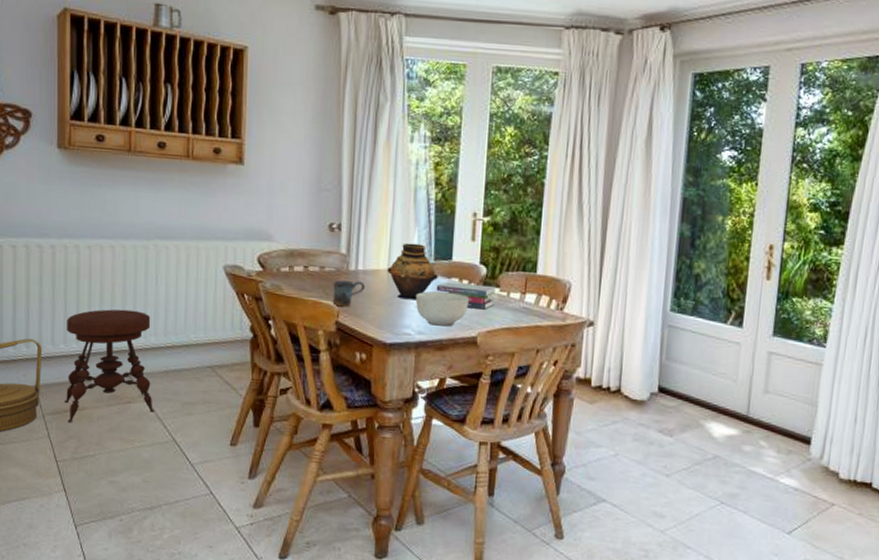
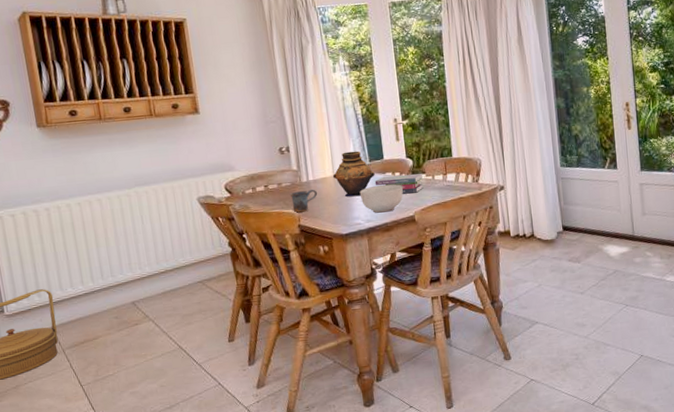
stool: present [65,309,155,423] -> none [70,248,159,352]

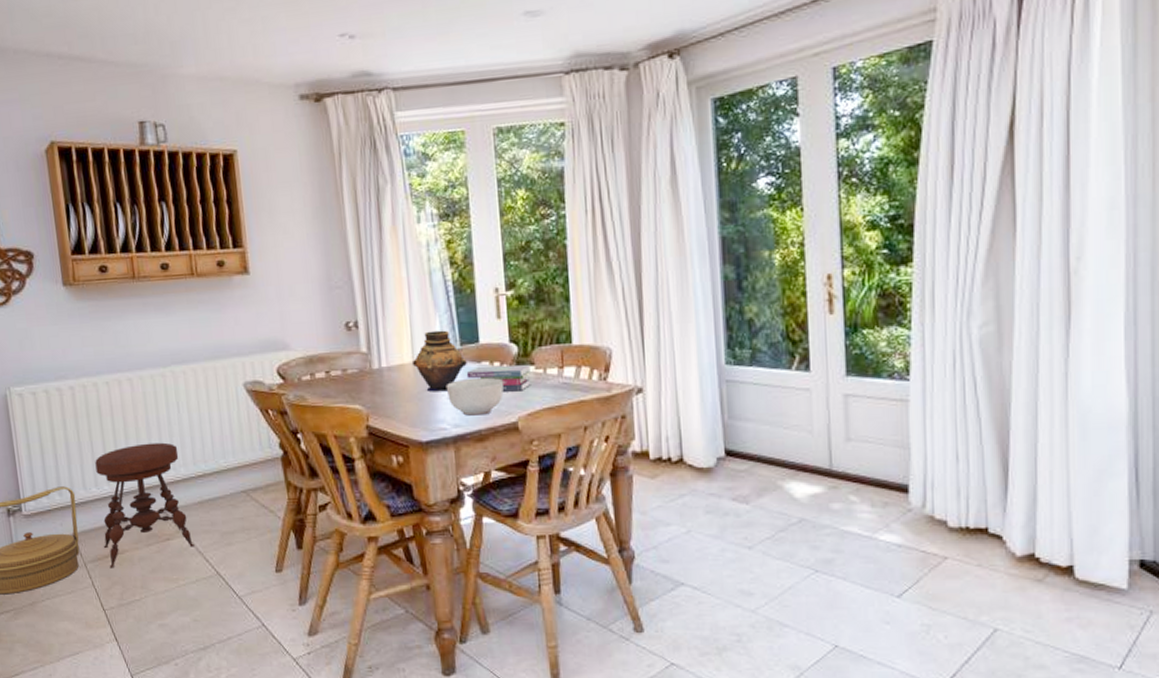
stool: none [70,248,159,352] -> present [95,442,194,569]
mug: present [289,189,318,213] -> none [356,379,392,410]

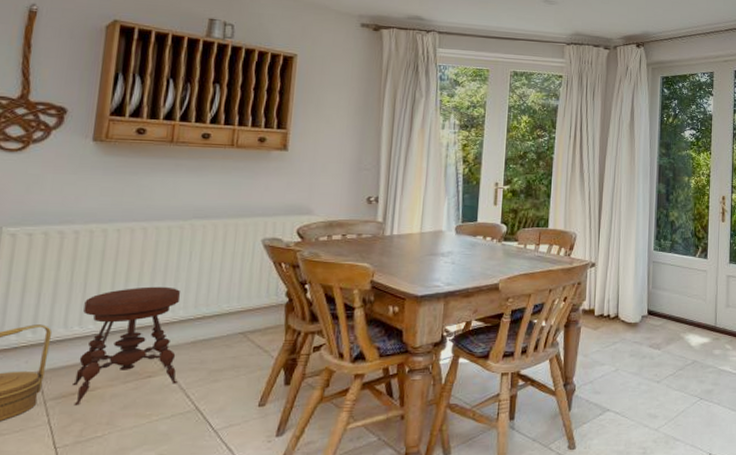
vase: present [411,330,467,392] -> none [419,209,465,257]
bowl: present [446,377,505,416] -> none [444,248,493,277]
books: present [466,365,531,392] -> none [463,239,514,260]

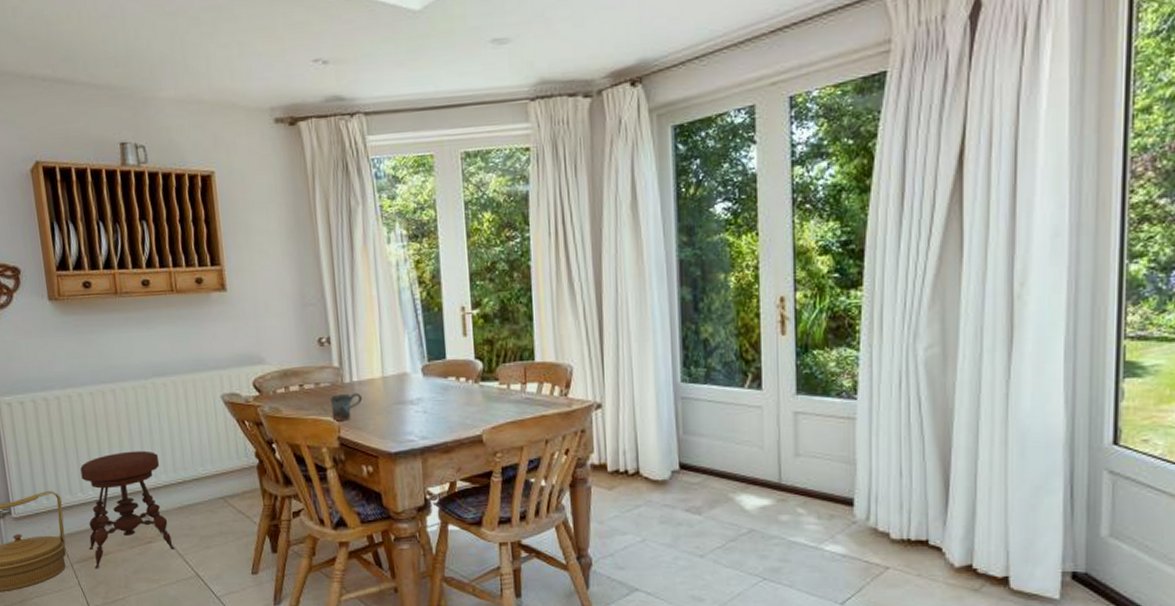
mug: none [368,244,400,267] -> present [329,393,363,421]

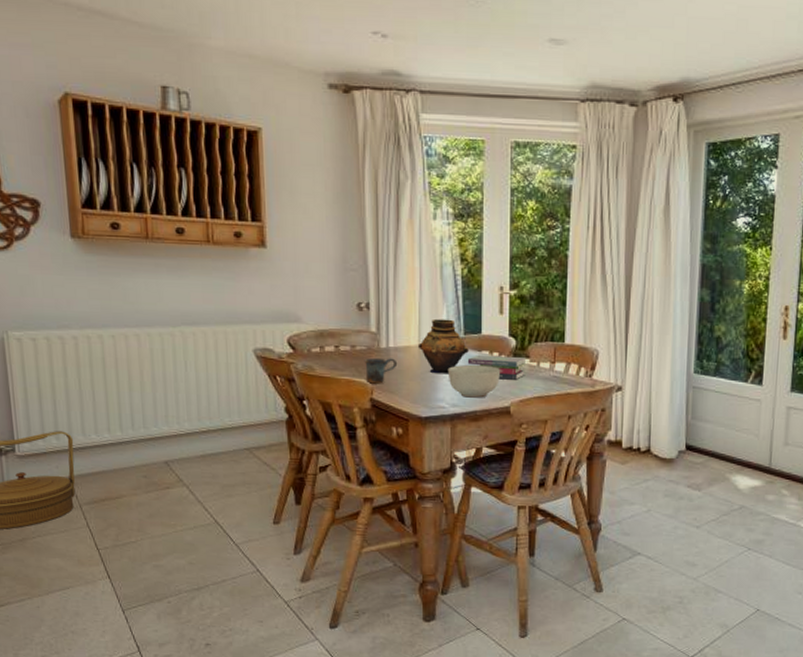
stool: present [80,450,175,569] -> none [96,397,194,512]
vase: none [381,346,434,406] -> present [417,318,469,374]
bowl: none [414,392,470,428] -> present [447,364,501,398]
books: none [433,380,496,406] -> present [467,354,526,380]

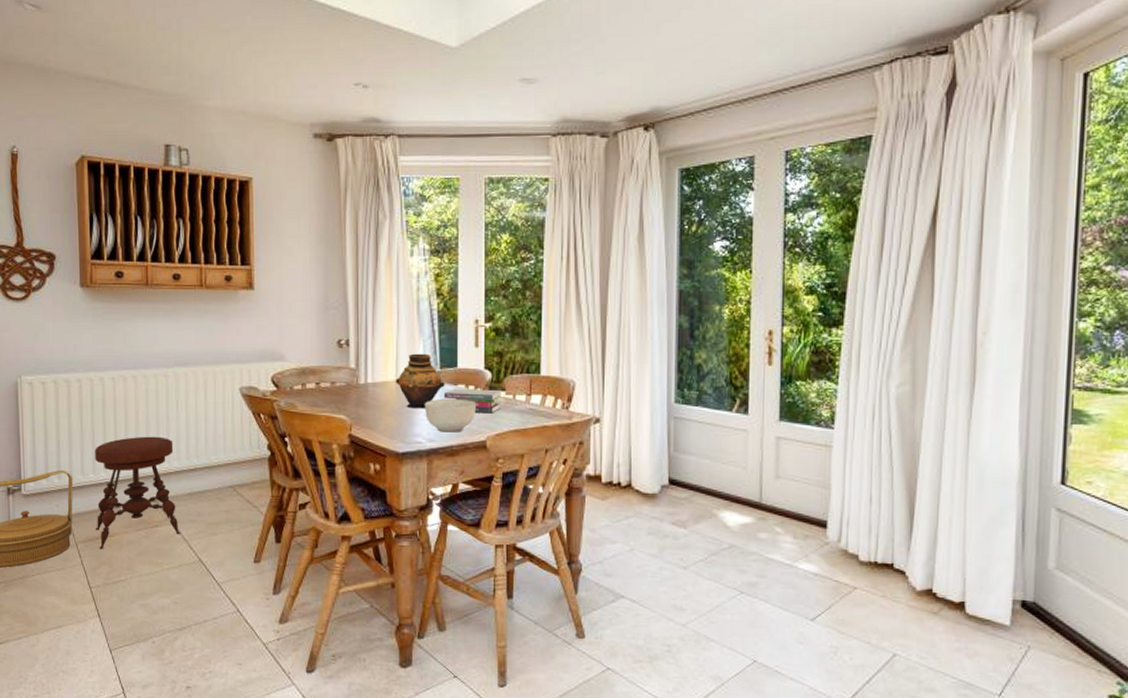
stool: none [96,397,194,512] -> present [95,436,181,550]
mug: present [364,358,398,384] -> none [343,393,376,420]

